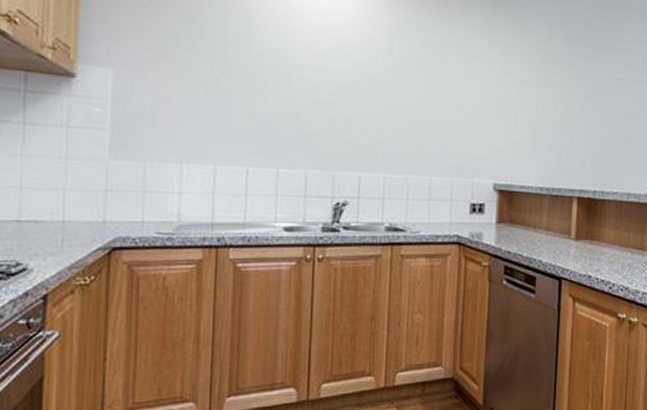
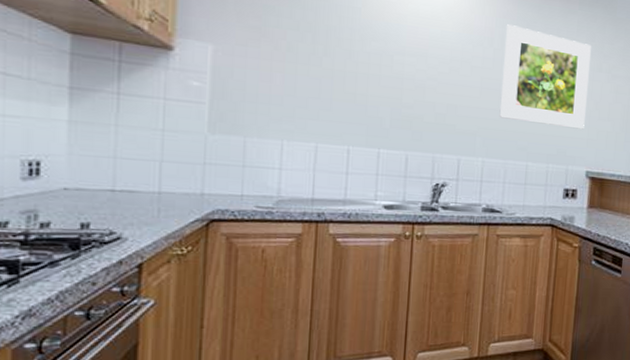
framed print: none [400,32,495,139] -> present [499,24,591,130]

